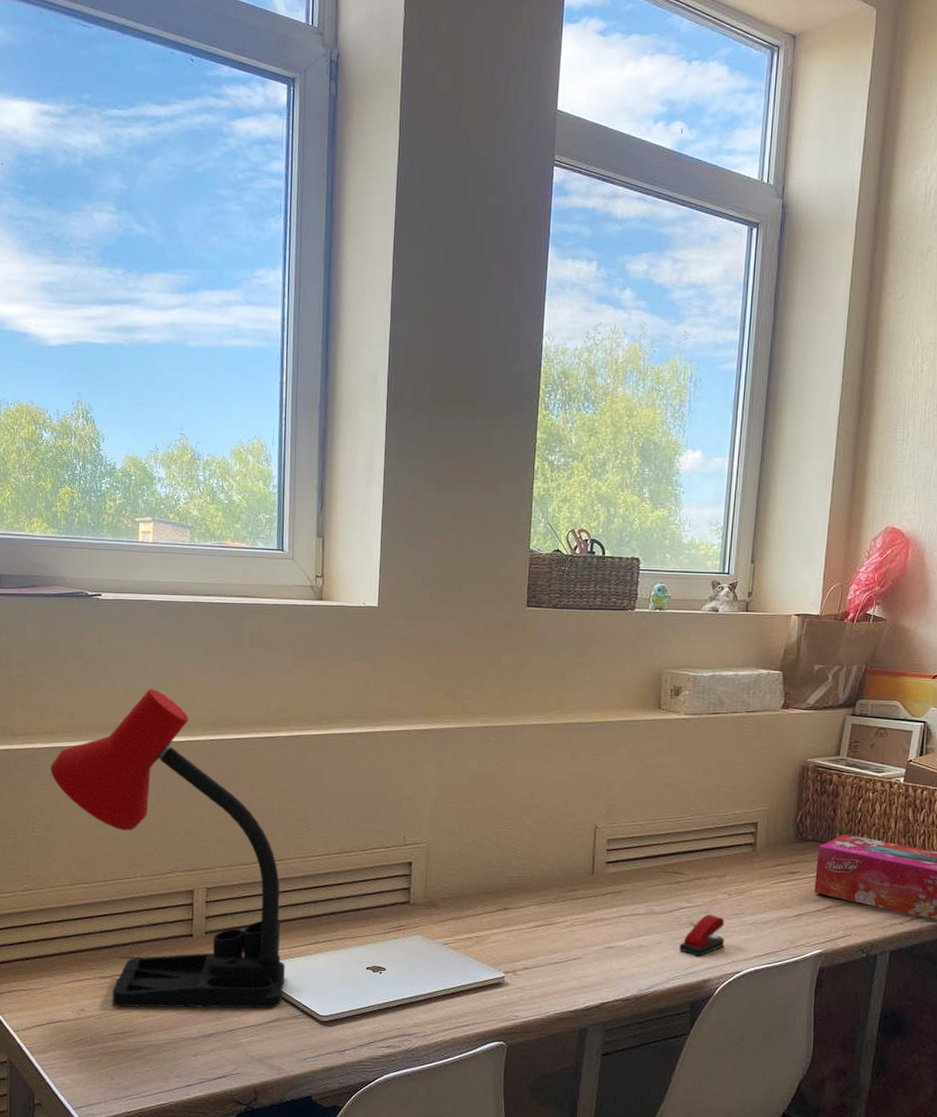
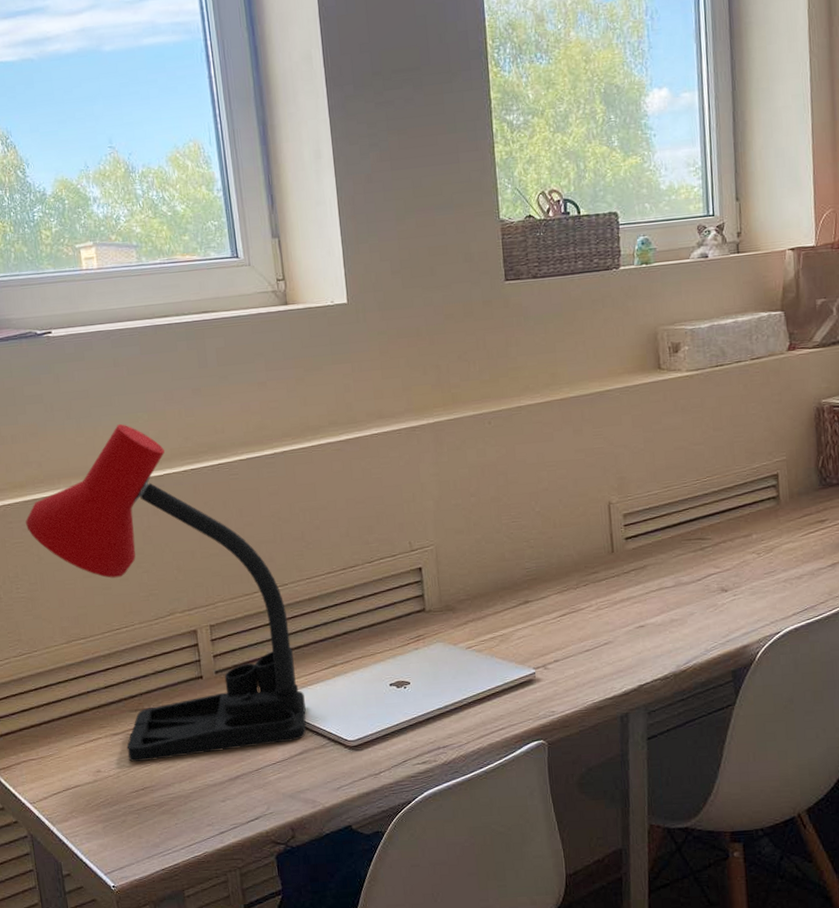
stapler: present [679,914,725,957] -> none [713,577,760,623]

